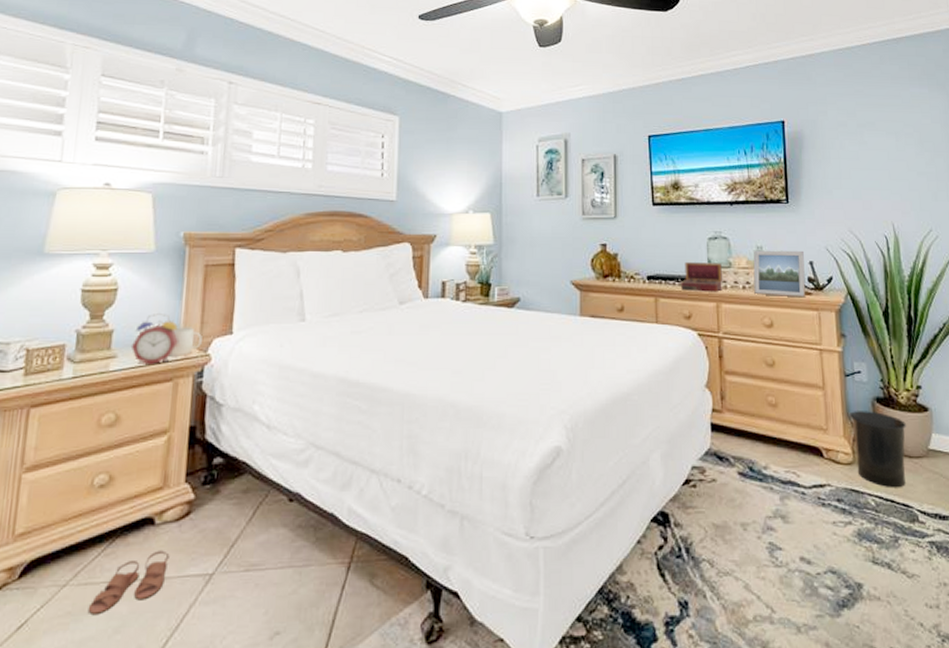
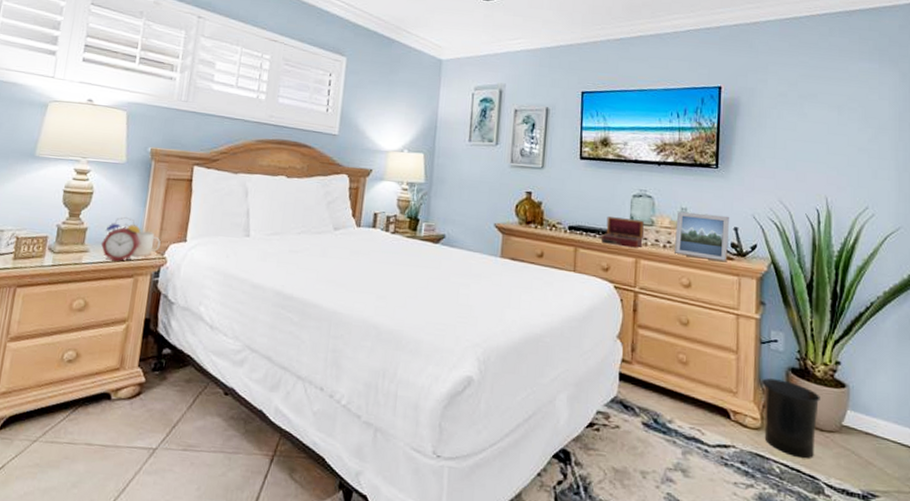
sandal: present [89,550,170,614] -> none [53,422,122,469]

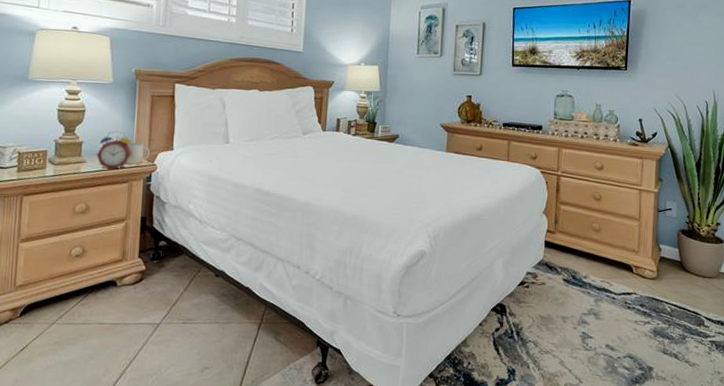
wooden box: present [600,216,644,249] -> none [529,114,565,140]
picture frame: present [675,211,729,262] -> none [590,107,635,148]
waste bin: present [762,378,820,458] -> none [658,239,704,299]

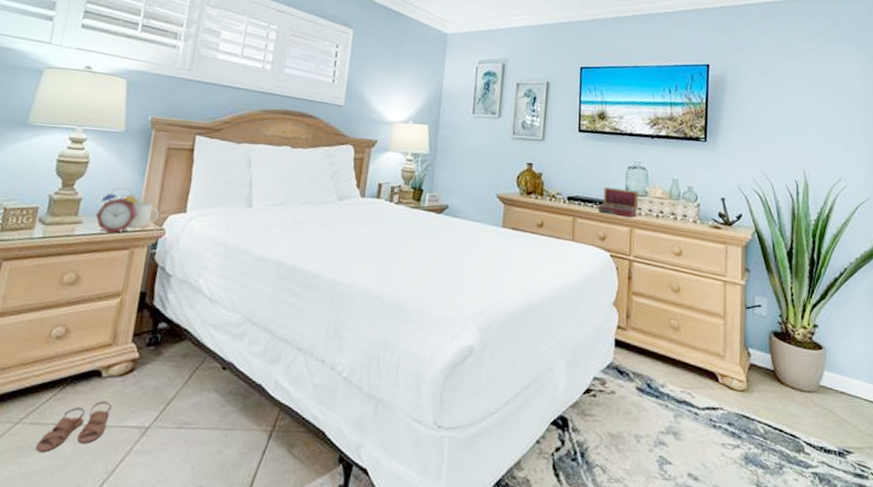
sandal: none [71,304,128,345] -> present [37,401,112,452]
wooden box: none [529,114,565,140] -> present [598,187,638,219]

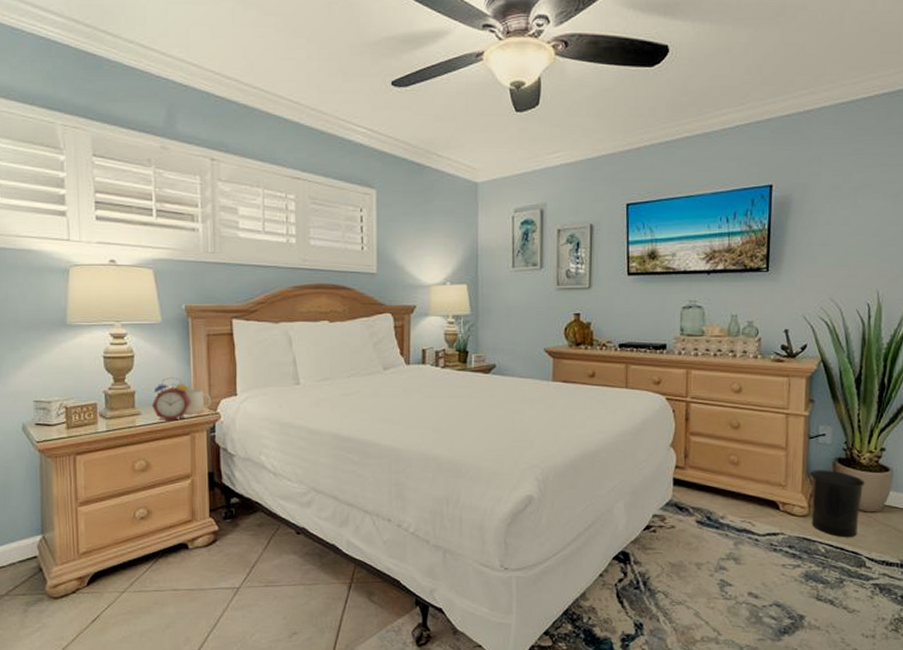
sandal: present [37,401,112,452] -> none [145,569,203,613]
wooden box: present [598,187,638,219] -> none [651,331,694,360]
waste bin: none [747,342,800,418] -> present [810,470,865,537]

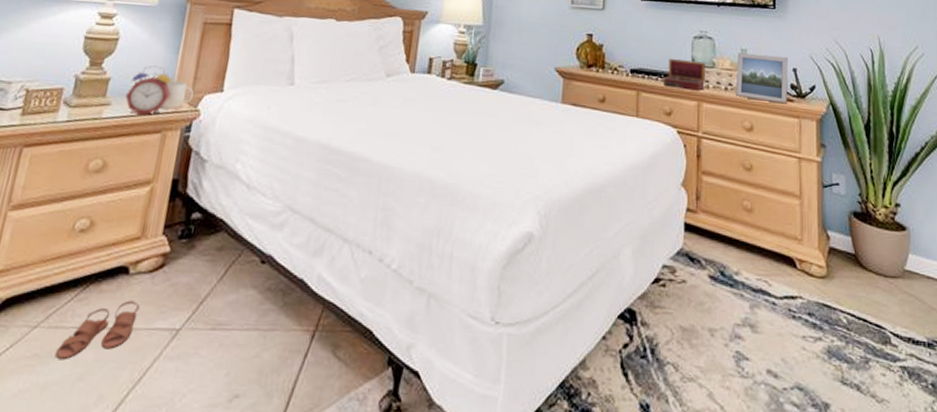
sandal: none [145,569,203,613] -> present [56,300,140,359]
wooden box: none [651,331,694,360] -> present [663,59,705,92]
picture frame: none [725,318,780,365] -> present [736,52,788,104]
waste bin: present [810,470,865,537] -> none [826,223,883,306]

